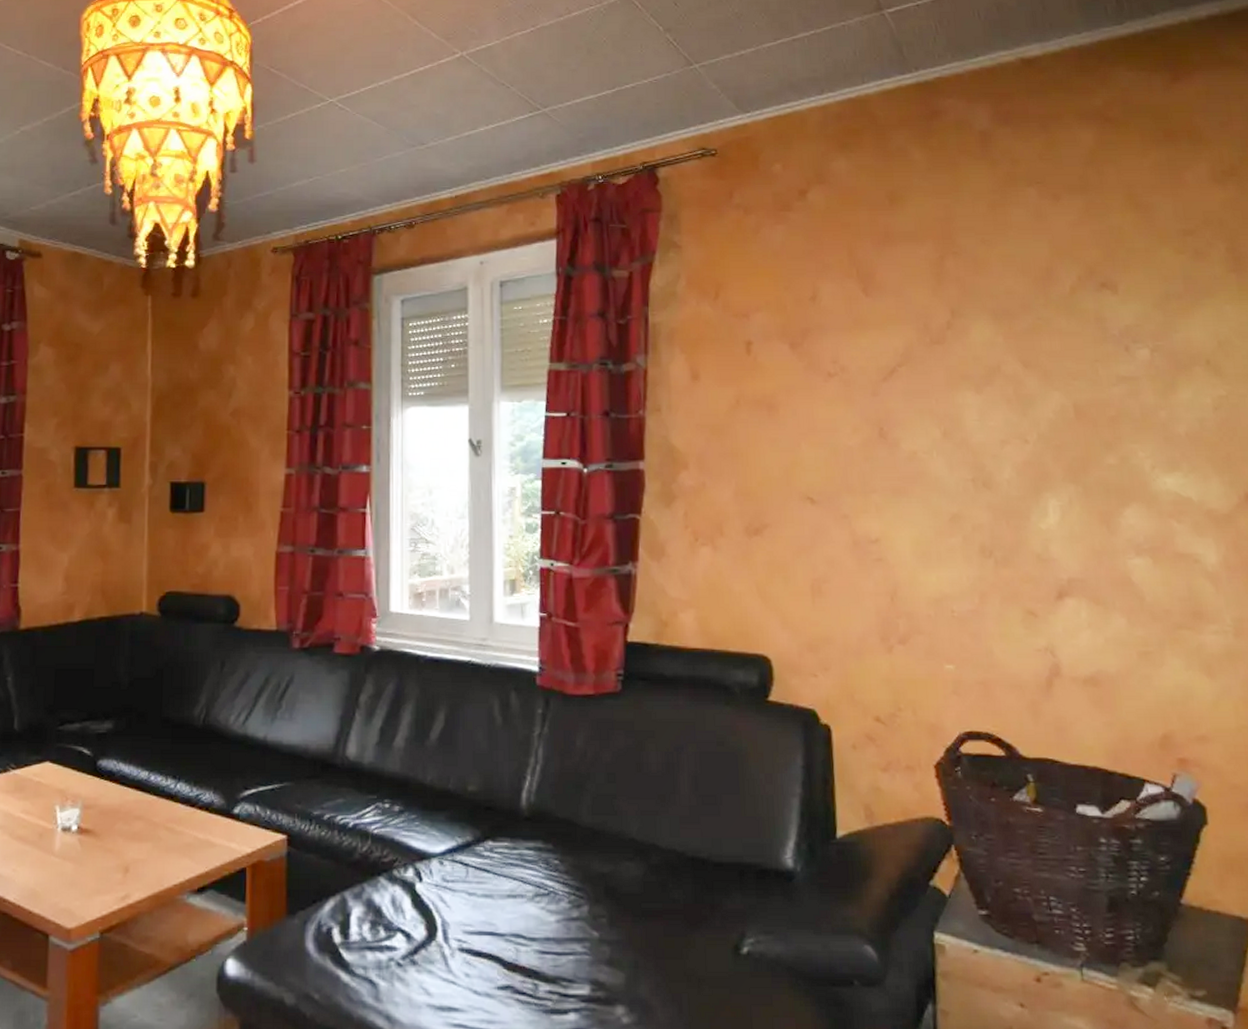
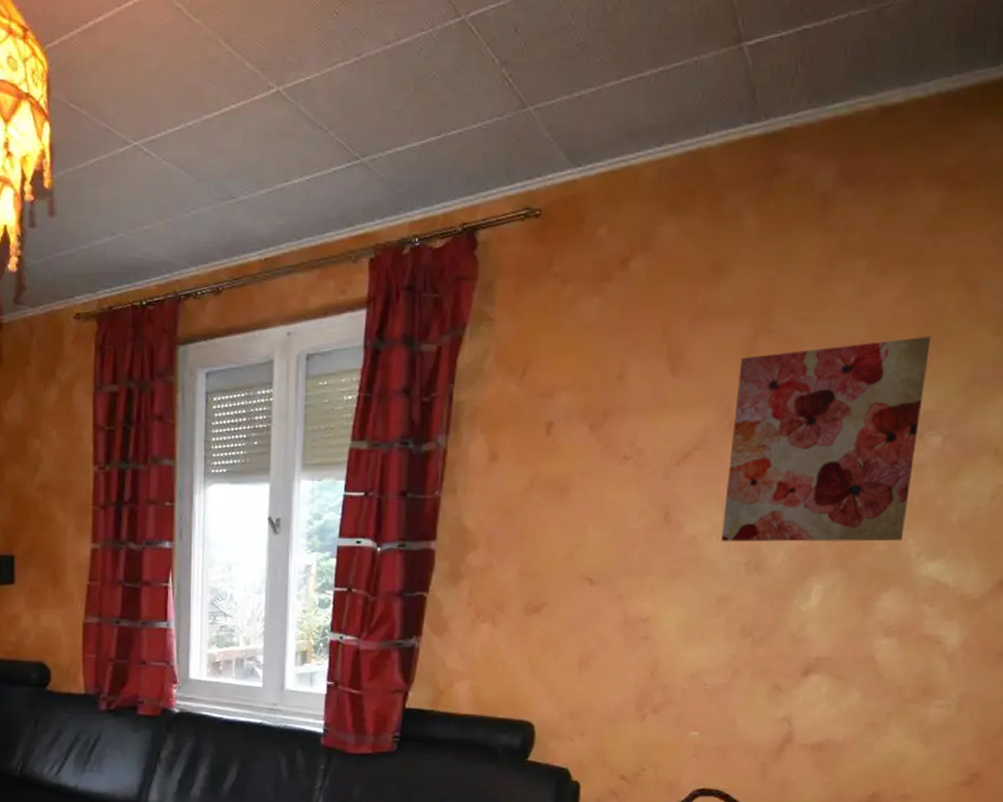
wall art: none [930,255,1132,458] -> present [721,336,931,542]

